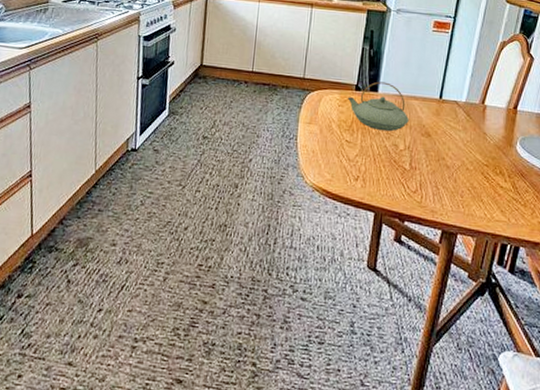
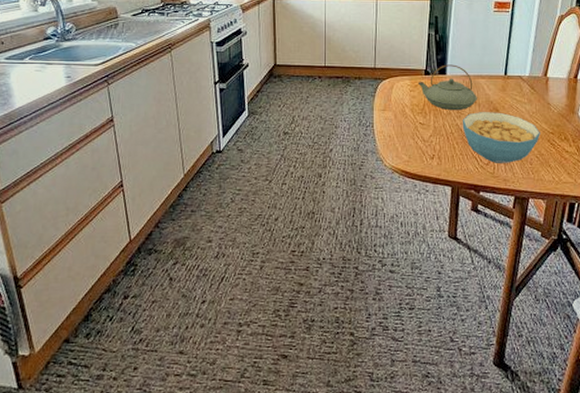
cereal bowl: none [390,135,474,193] -> present [462,112,540,163]

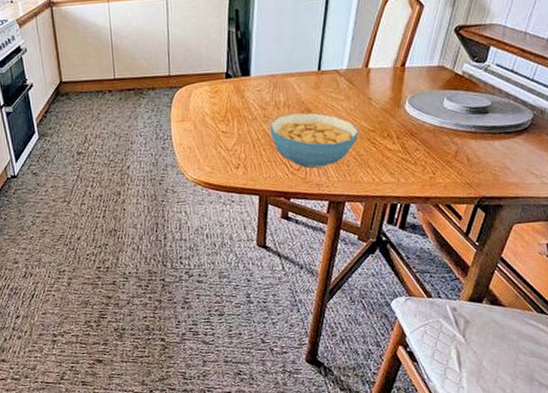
teapot: present [417,64,477,111] -> none [218,63,286,116]

